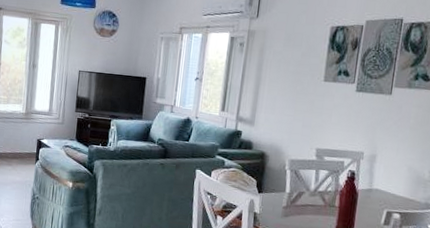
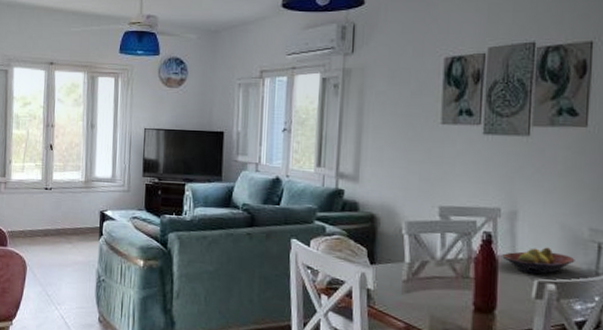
fruit bowl: none [361,184,417,206] -> present [502,247,575,275]

